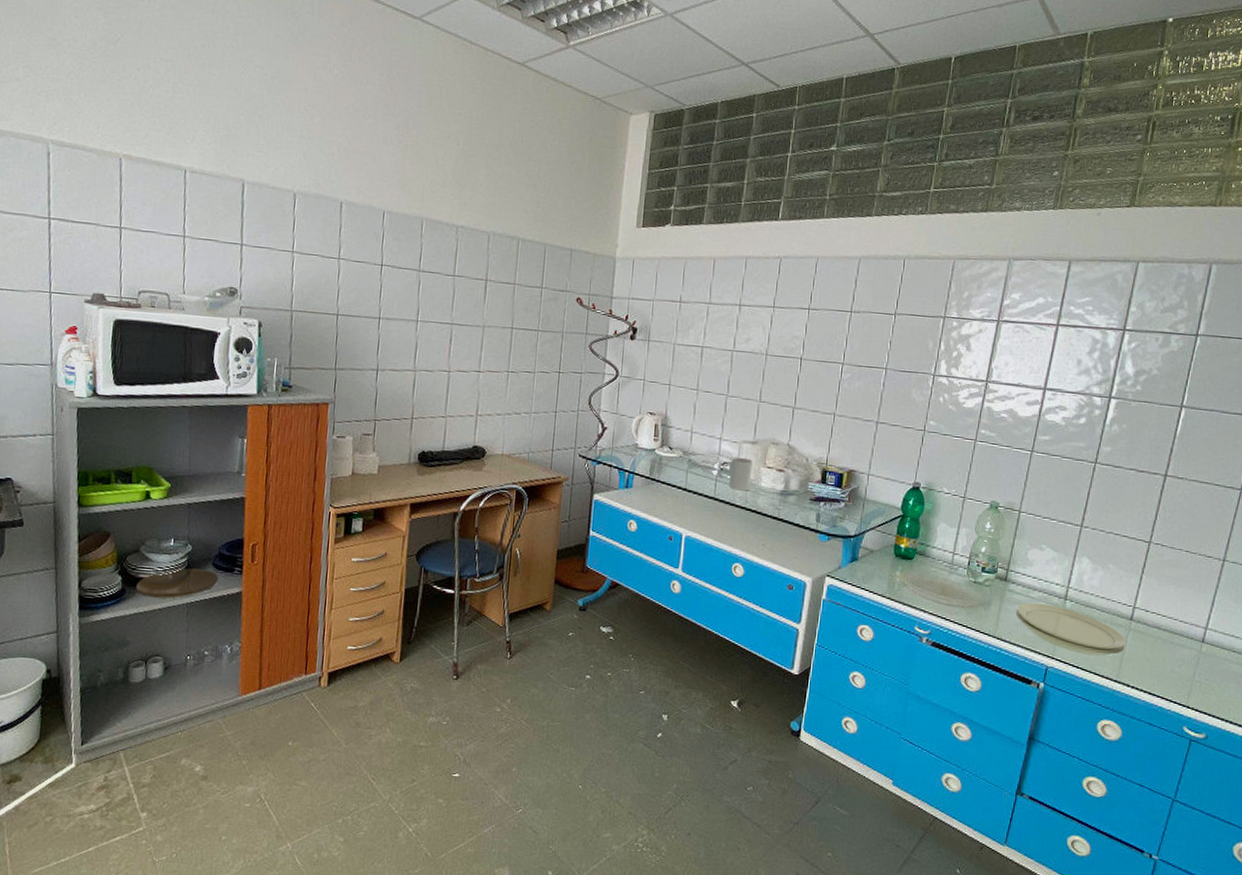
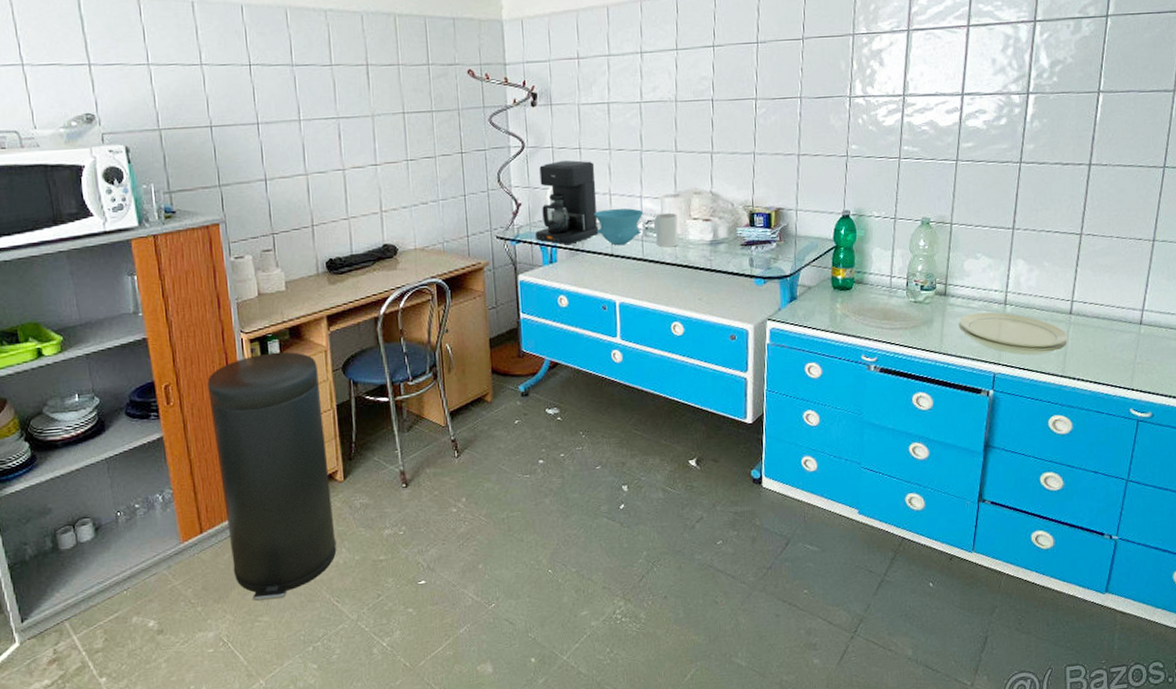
plate: present [136,568,219,599] -> none [47,420,135,459]
pedal bin: none [282,529,394,766] -> present [207,351,337,601]
coffee maker: none [616,393,681,473] -> present [535,160,599,245]
bowl: none [673,445,721,482] -> present [594,208,643,246]

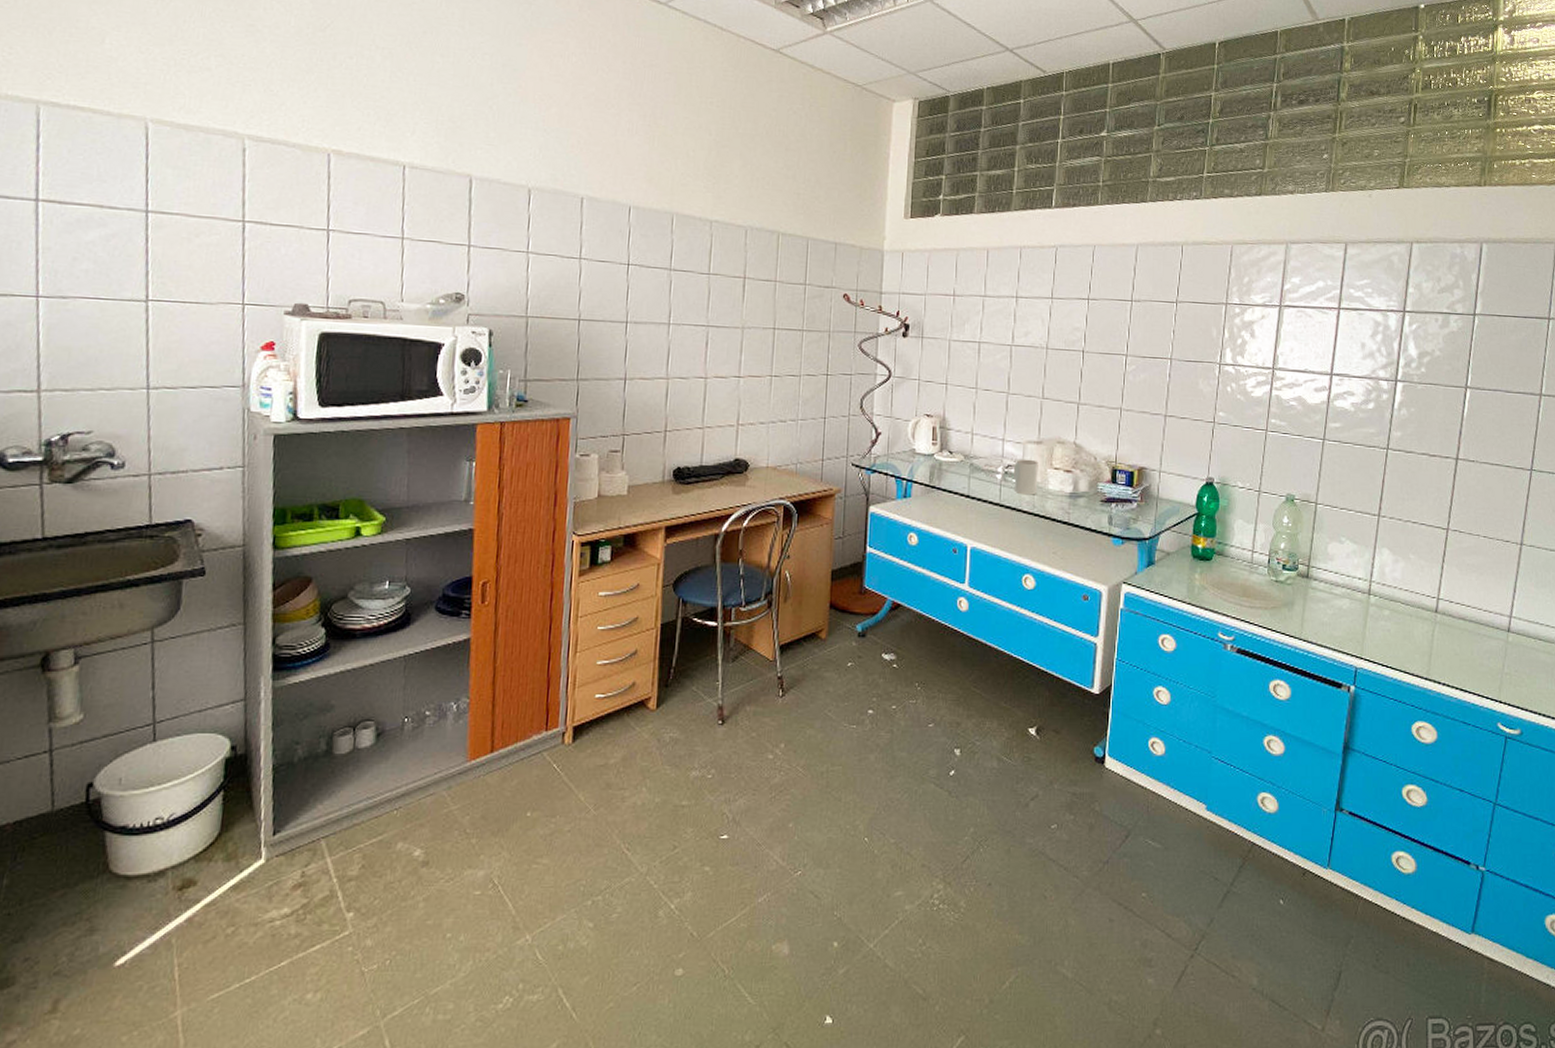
pedal bin: present [207,351,337,601] -> none [519,559,647,838]
coffee maker: present [535,160,599,245] -> none [892,394,960,480]
bowl: present [594,208,643,246] -> none [954,448,1004,488]
plate: present [958,312,1068,356] -> none [1320,600,1434,653]

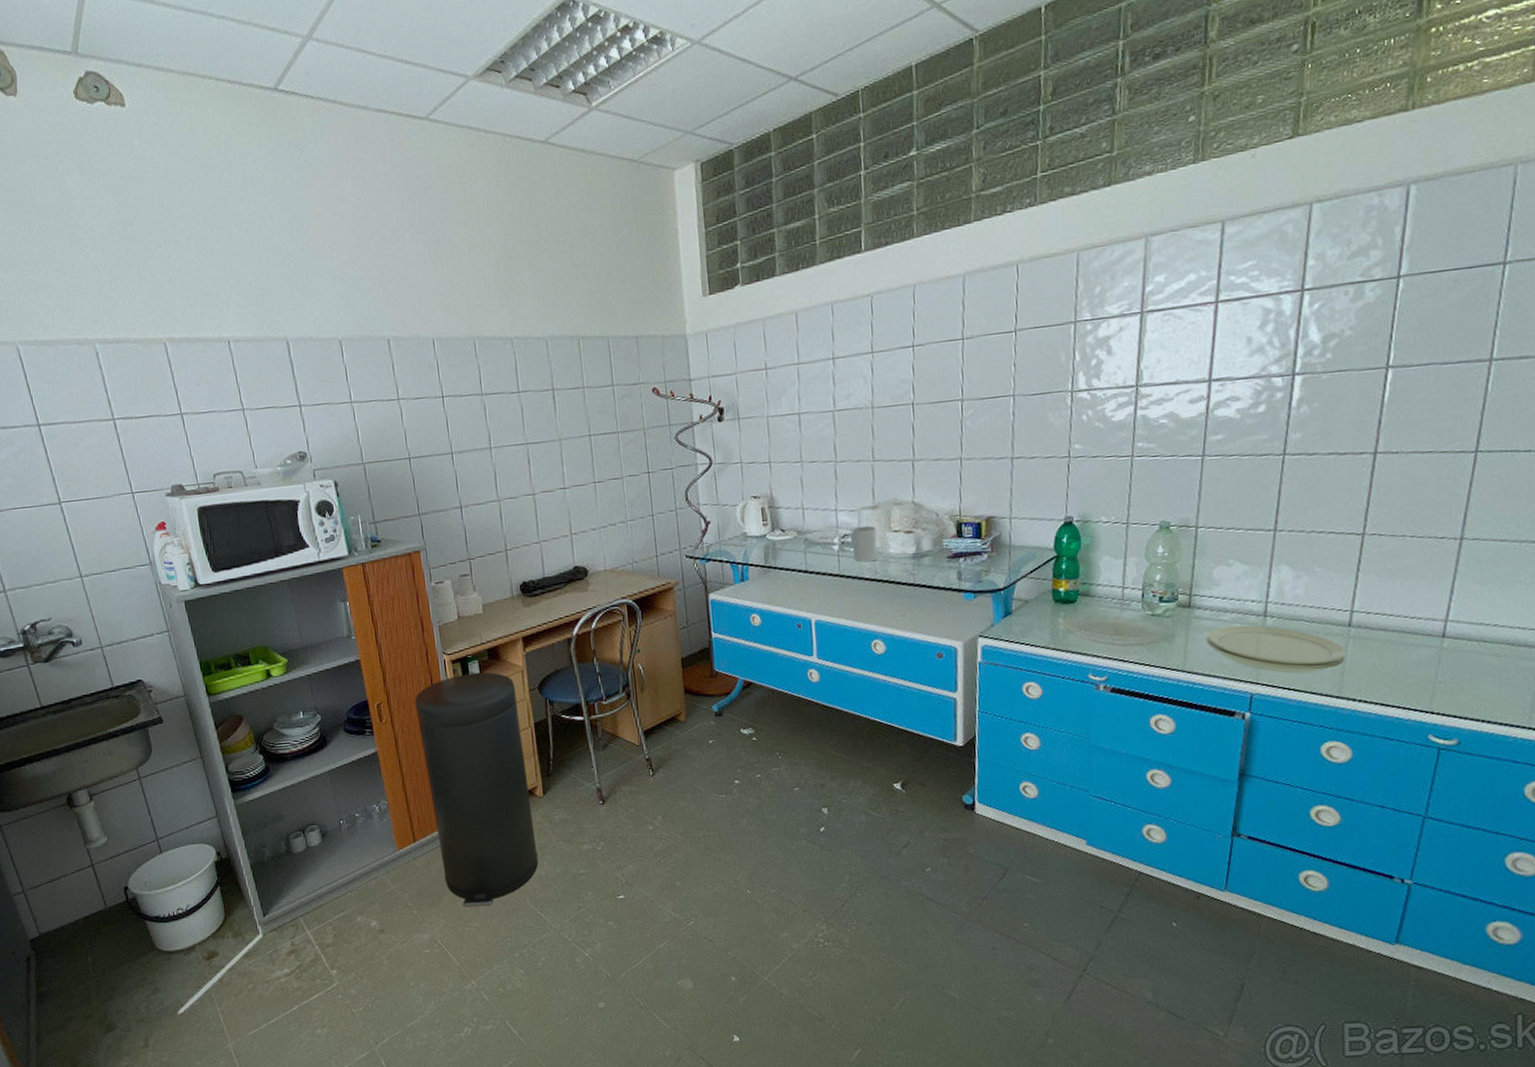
pedal bin: none [519,559,647,838] -> present [414,672,539,907]
plate: none [1320,600,1434,653] -> present [1206,625,1347,674]

